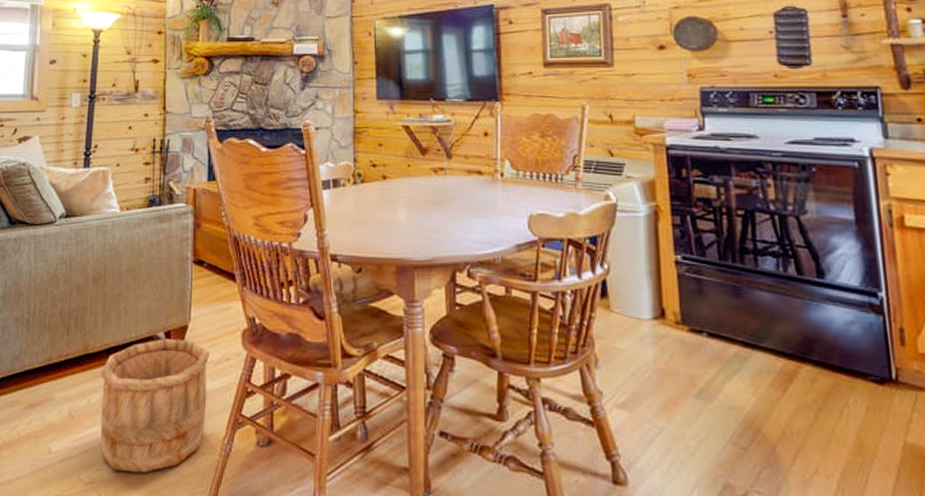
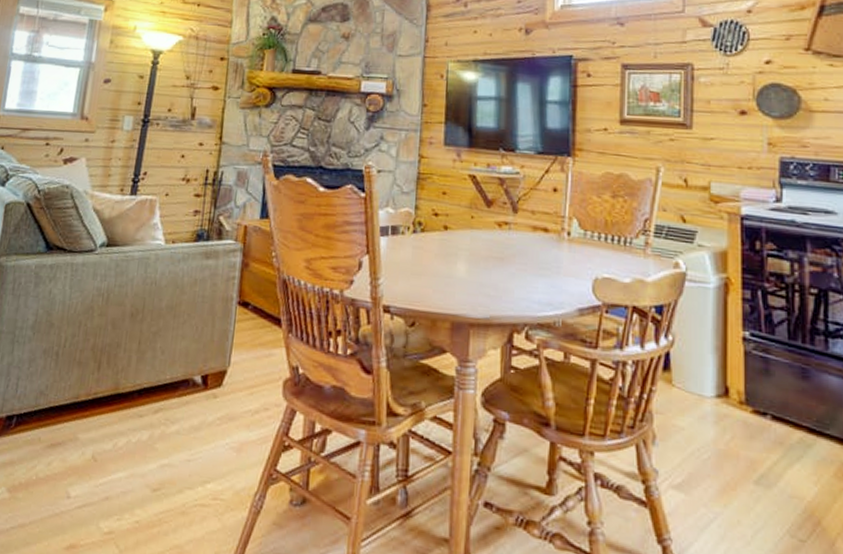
wooden bucket: present [100,339,210,474] -> none [123,383,248,527]

